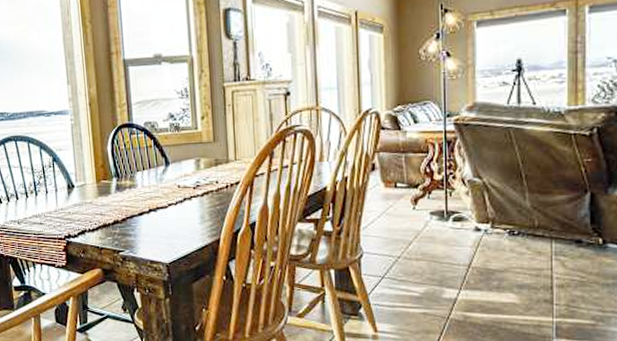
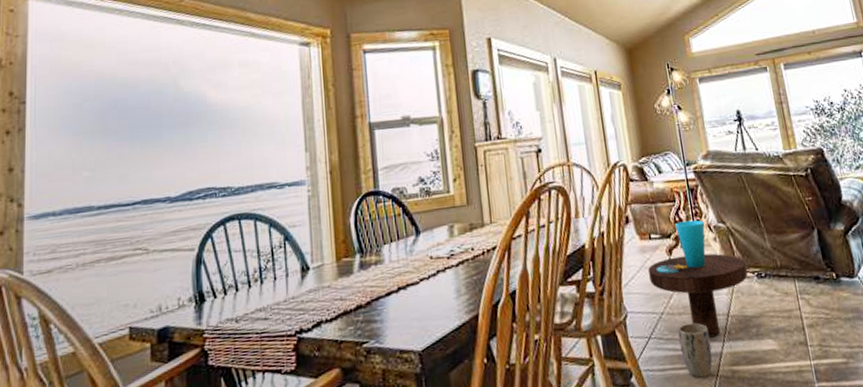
side table: none [390,172,499,285] -> present [648,220,748,338]
plant pot: none [413,269,446,318] -> present [677,323,713,378]

